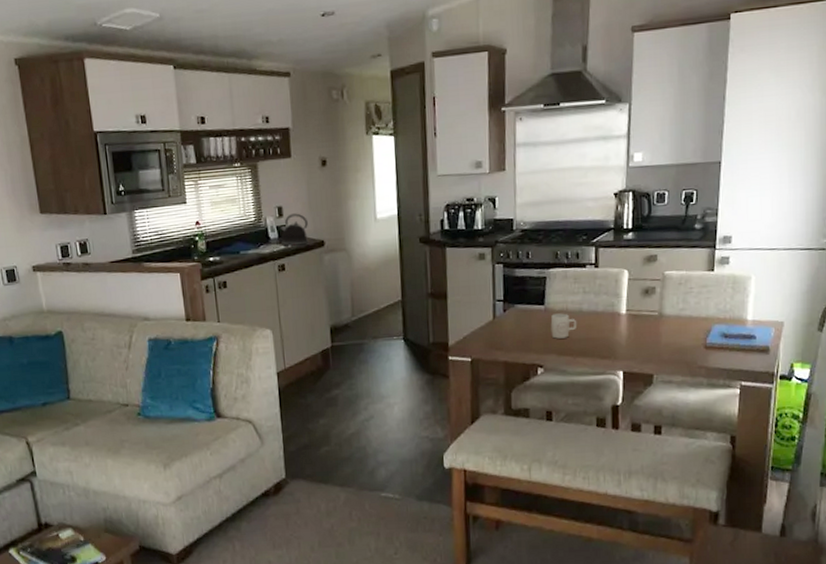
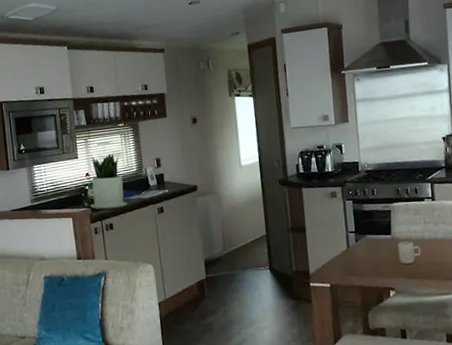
planter: none [201,199,244,265] -> present [91,153,128,210]
kettle: present [280,213,309,247] -> none [159,163,184,192]

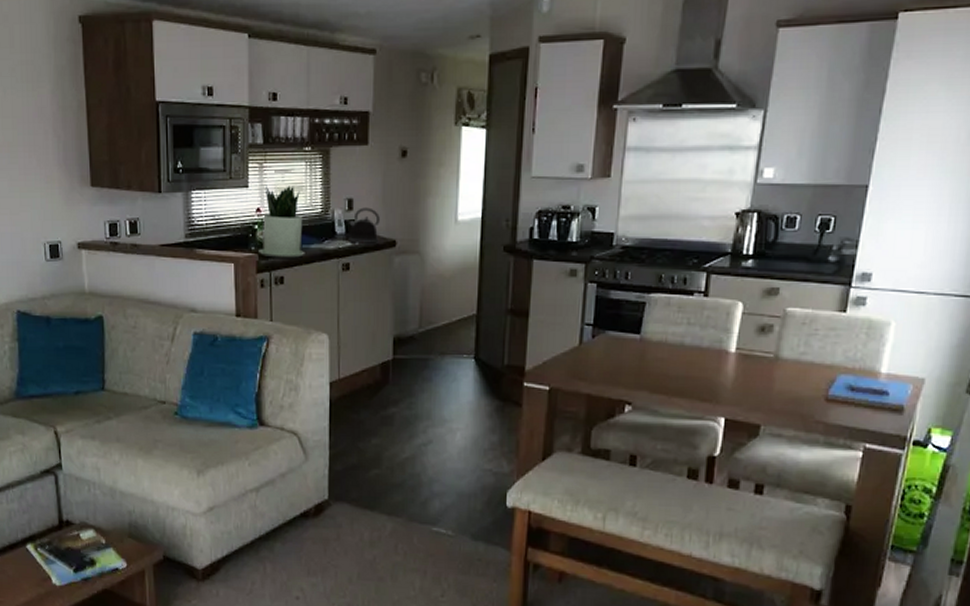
kettle: none [159,163,184,192] -> present [349,207,380,245]
mug: present [397,241,422,264] -> none [644,345,677,374]

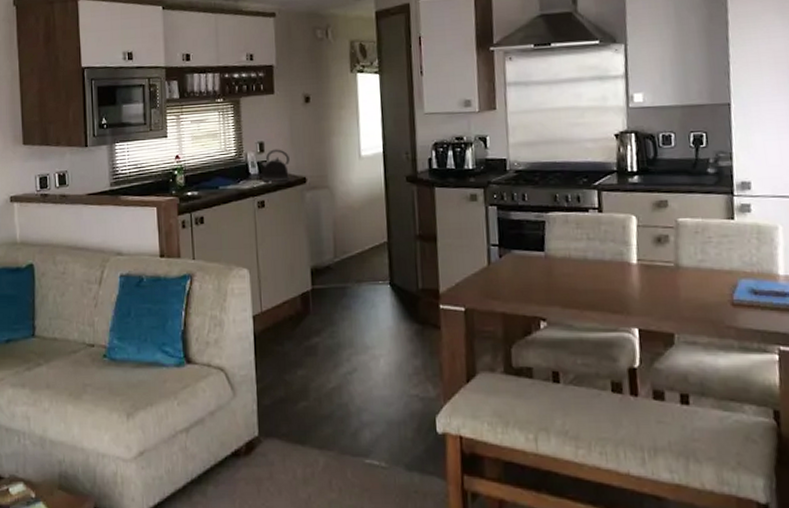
planter: present [259,186,305,258] -> none [179,133,223,200]

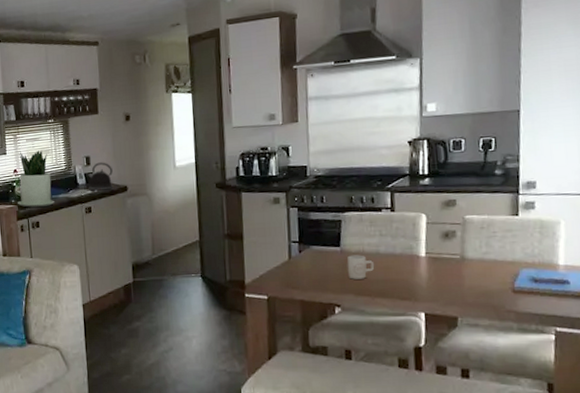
planter: none [179,133,223,200] -> present [18,150,55,208]
mug: none [552,261,583,289] -> present [346,255,375,279]

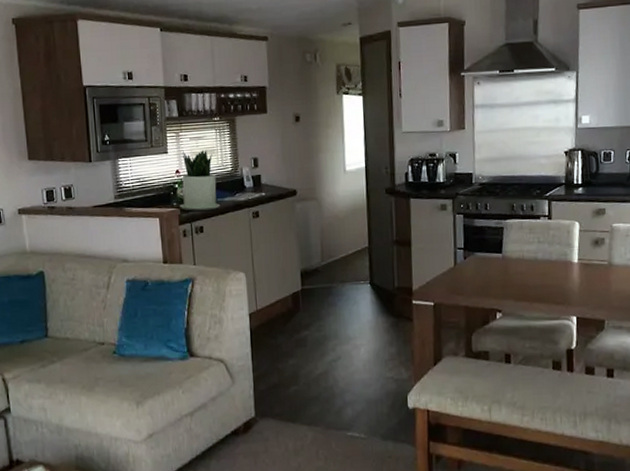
kettle: present [88,162,114,192] -> none [255,164,282,196]
mug: present [346,255,375,279] -> none [508,261,533,285]

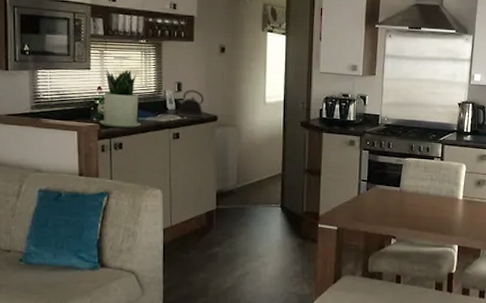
kettle: none [255,164,282,196] -> present [178,89,204,119]

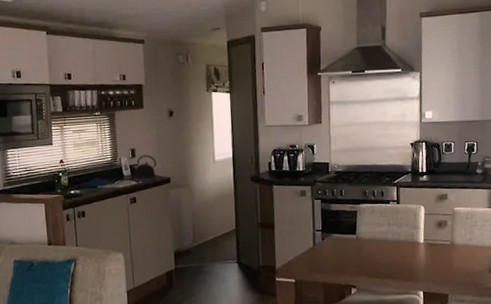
planter: present [100,69,141,128] -> none [64,141,101,197]

